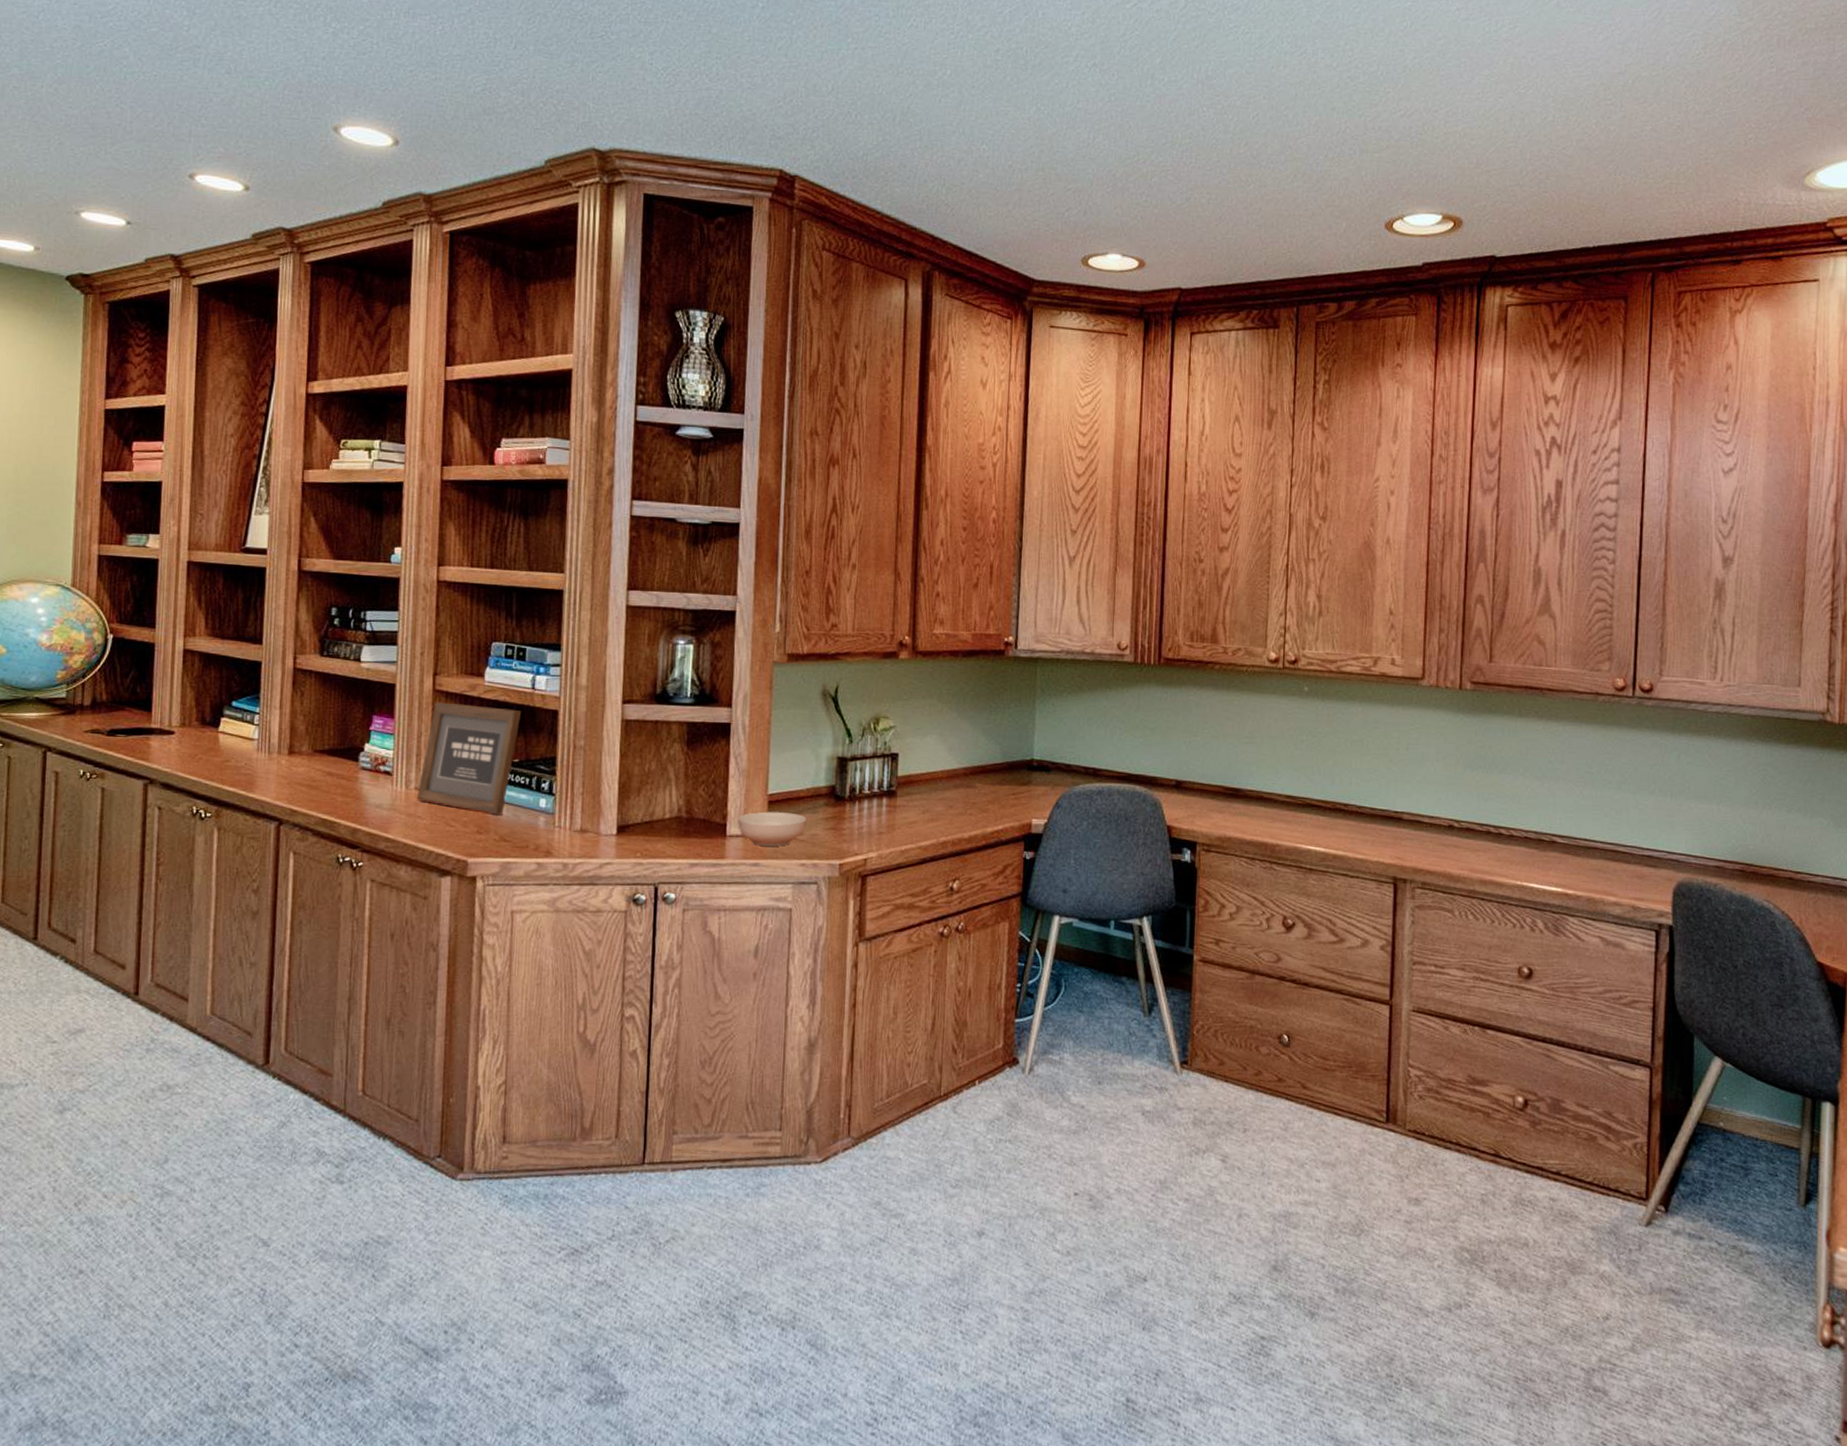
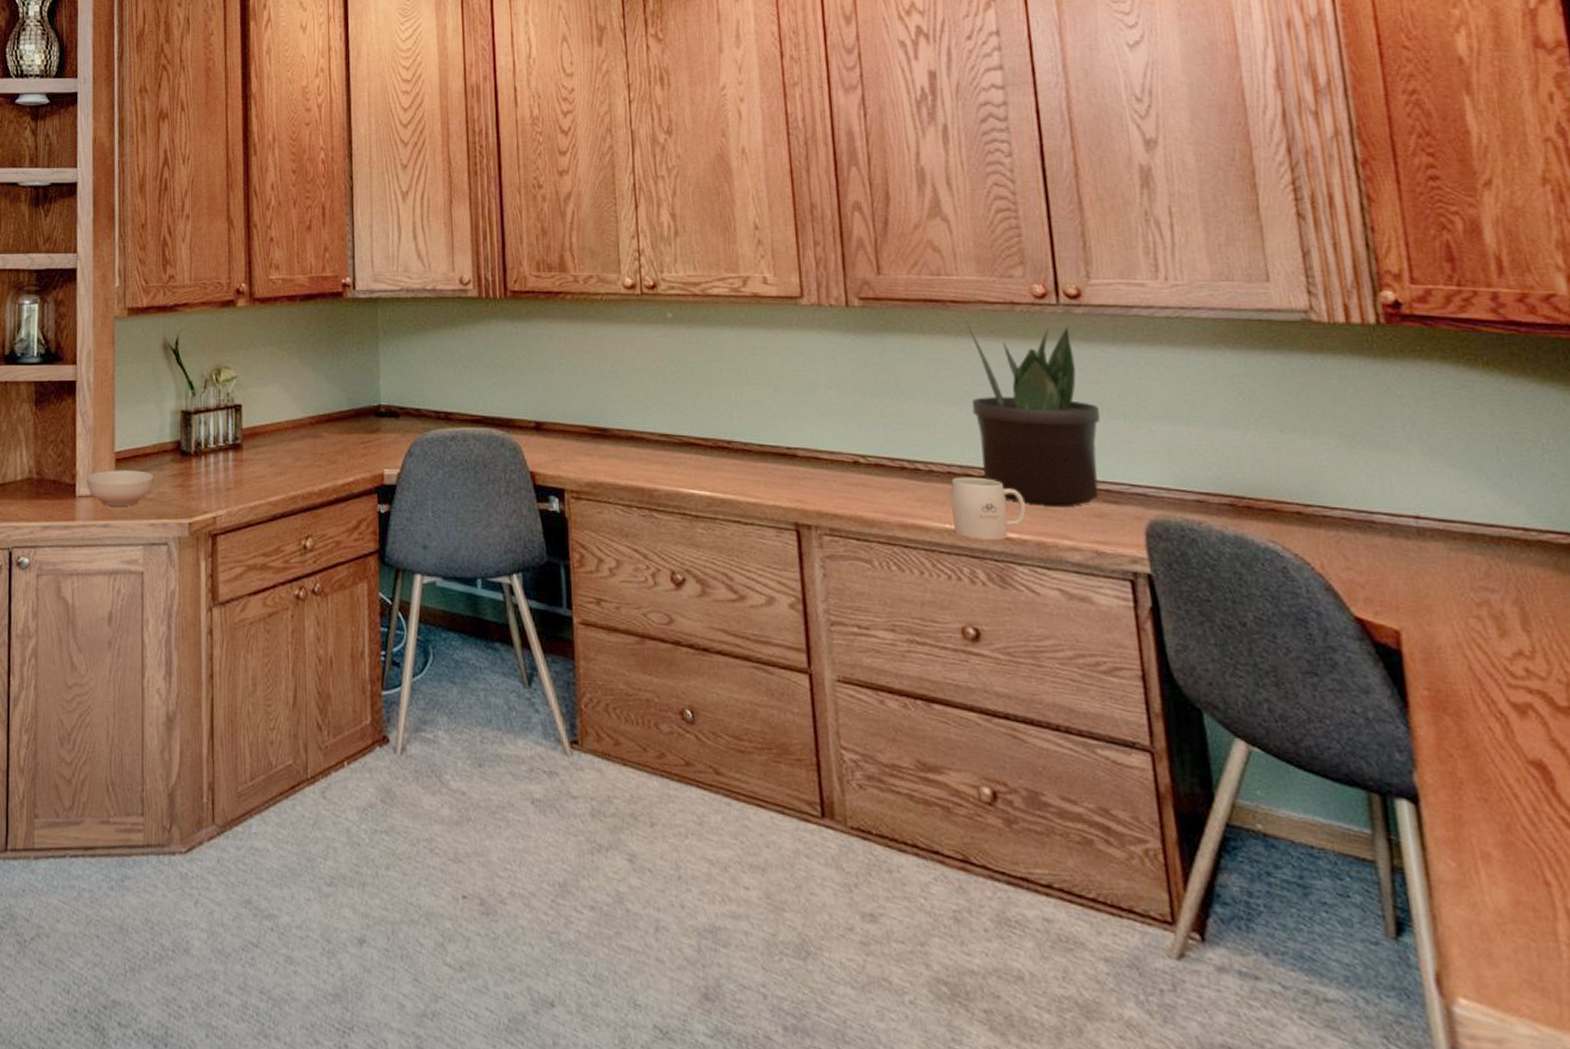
mug: none [1523,841,1583,896] -> present [950,477,1026,541]
planter: none [1552,706,1653,868] -> present [965,320,1100,506]

